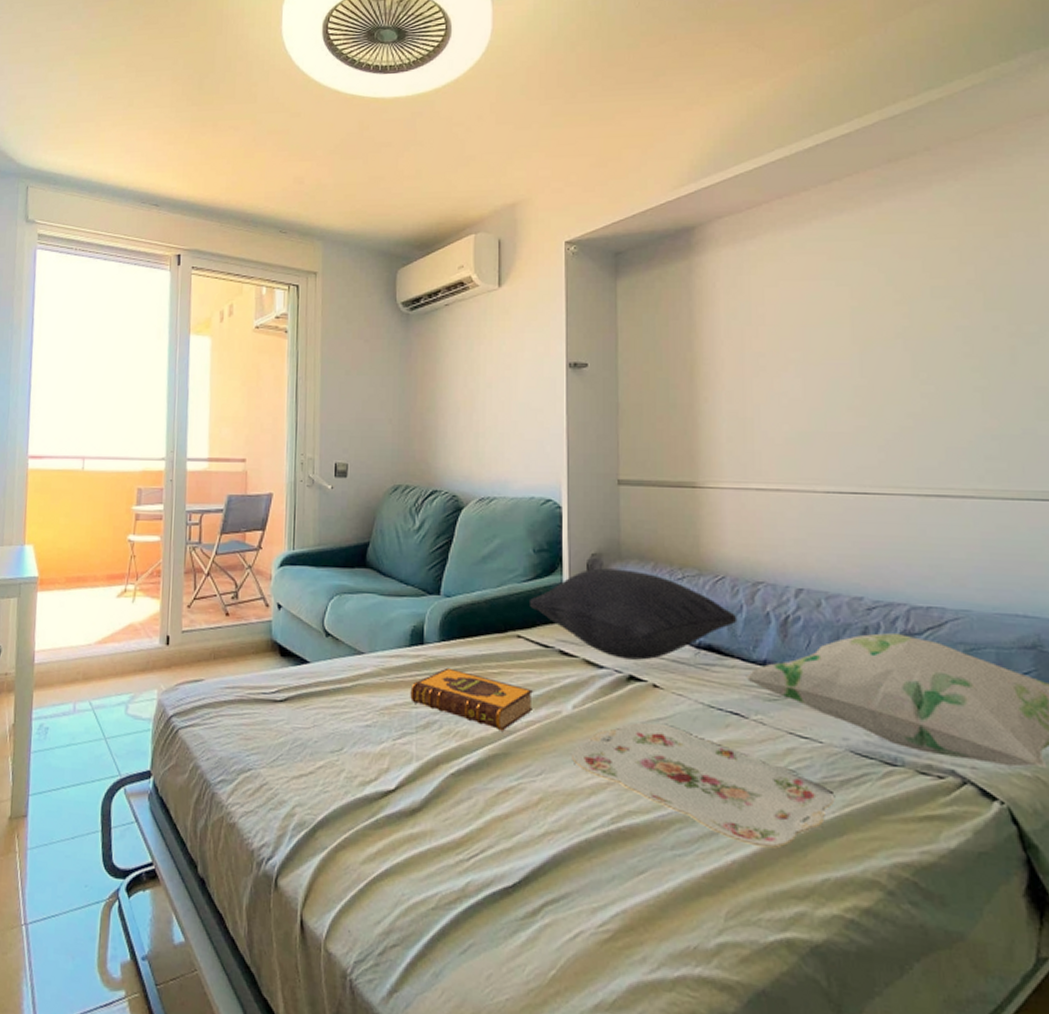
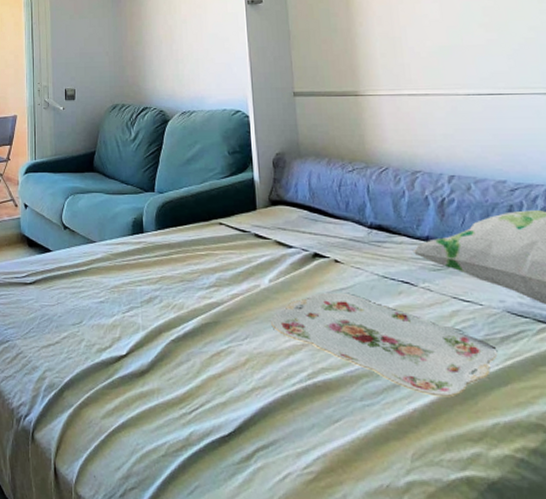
hardback book: present [410,667,533,731] -> none [135,251,236,303]
pillow: present [528,568,738,660] -> none [227,165,402,240]

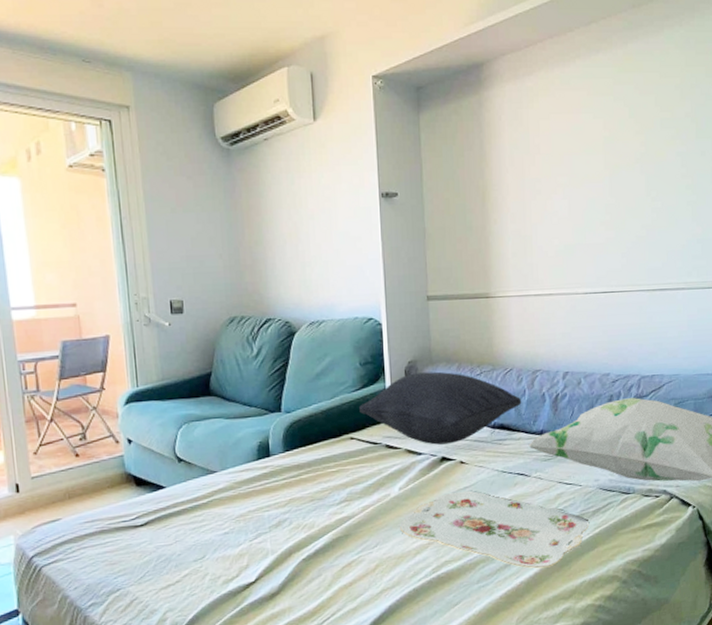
pillow: none [227,165,402,240] -> present [358,371,522,445]

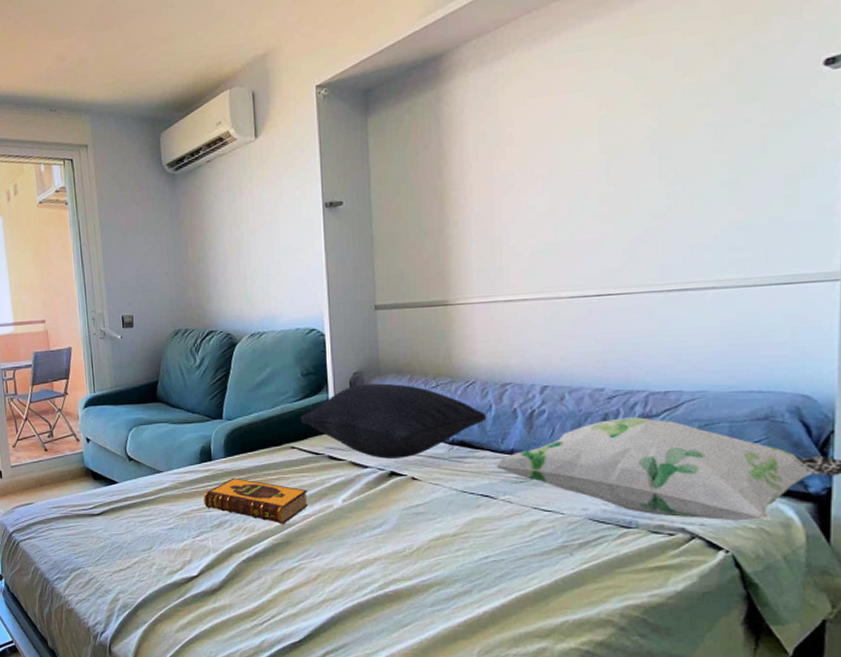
hardback book: none [261,473,367,518] -> present [203,477,308,525]
serving tray: present [400,490,590,569] -> none [343,508,575,600]

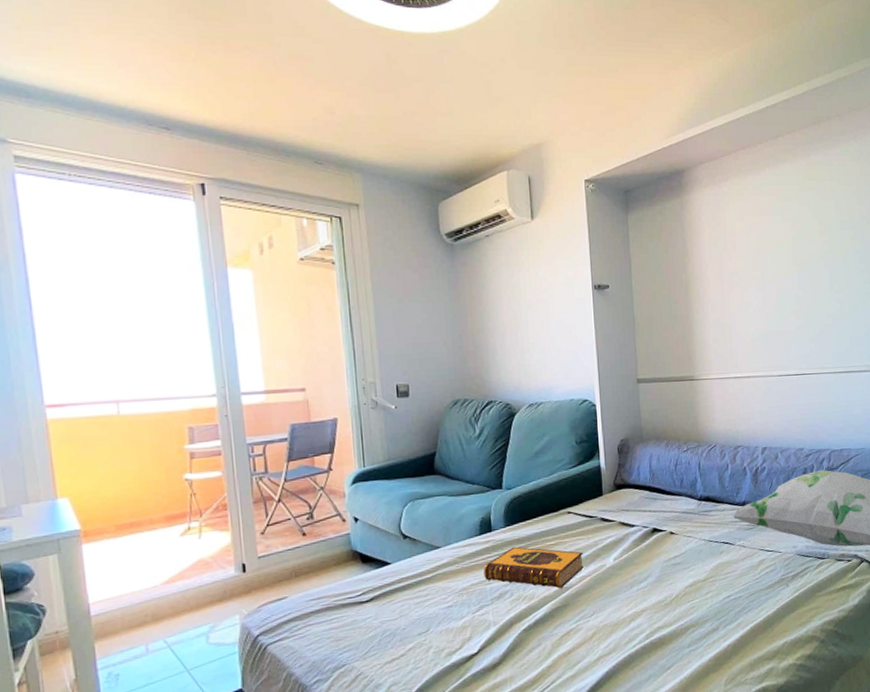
pillow: present [299,383,487,459] -> none [575,448,725,517]

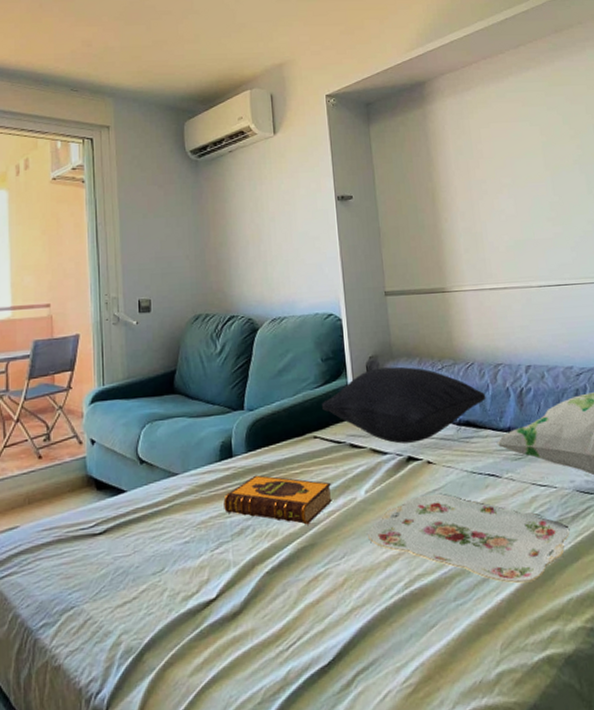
pillow: none [575,448,725,517] -> present [321,366,486,444]
serving tray: none [615,559,790,632] -> present [368,493,570,584]

